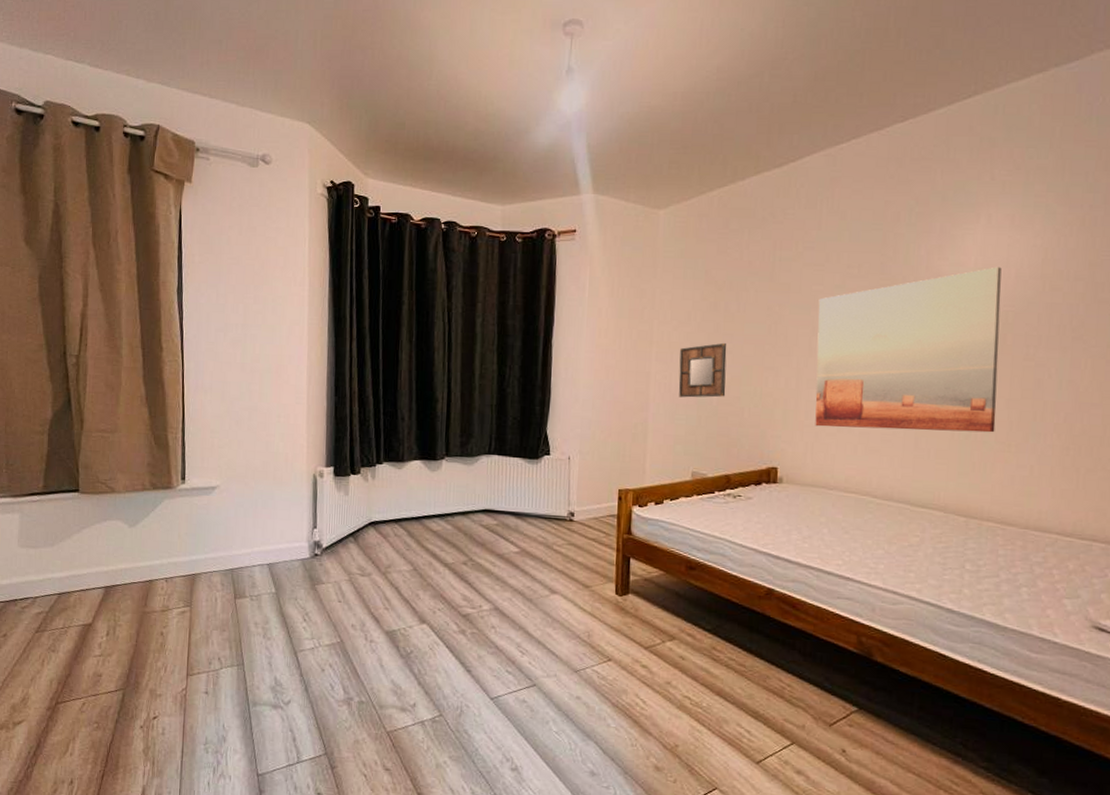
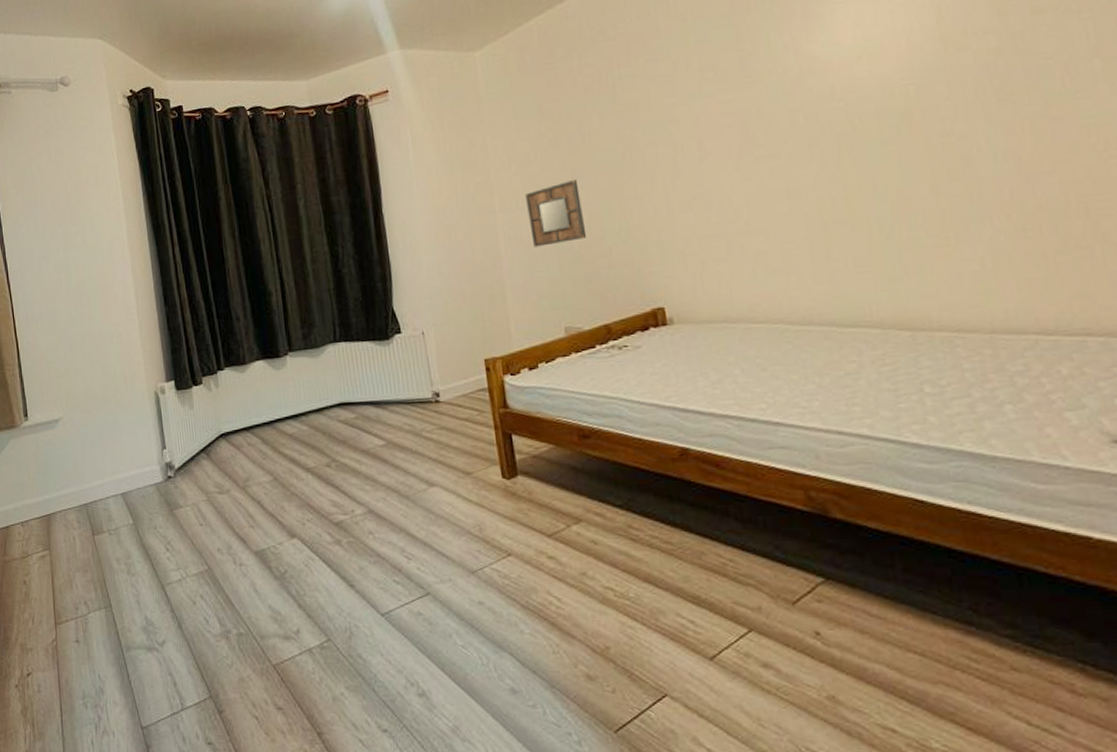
wall art: present [815,266,1002,433] -> none [674,37,924,254]

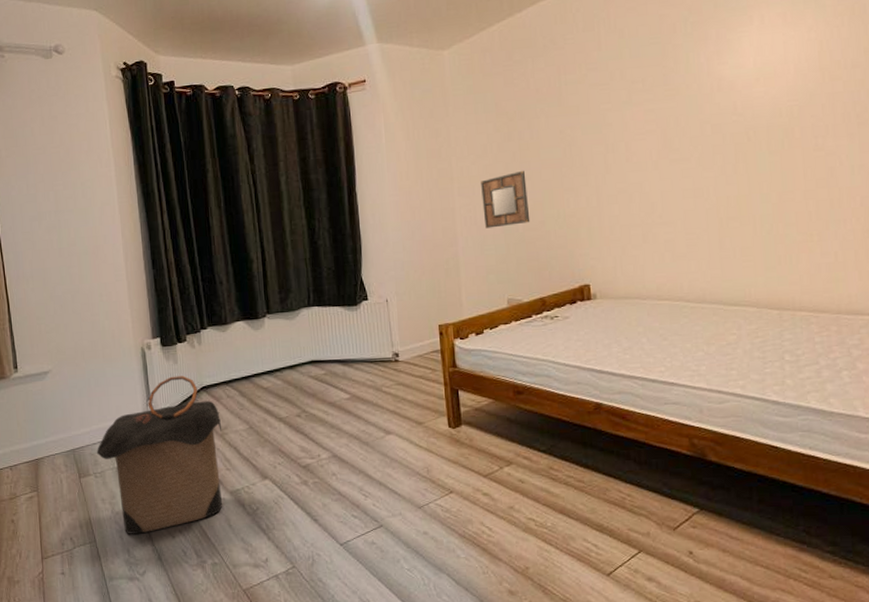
laundry hamper: none [110,422,248,599] -> present [96,375,223,534]

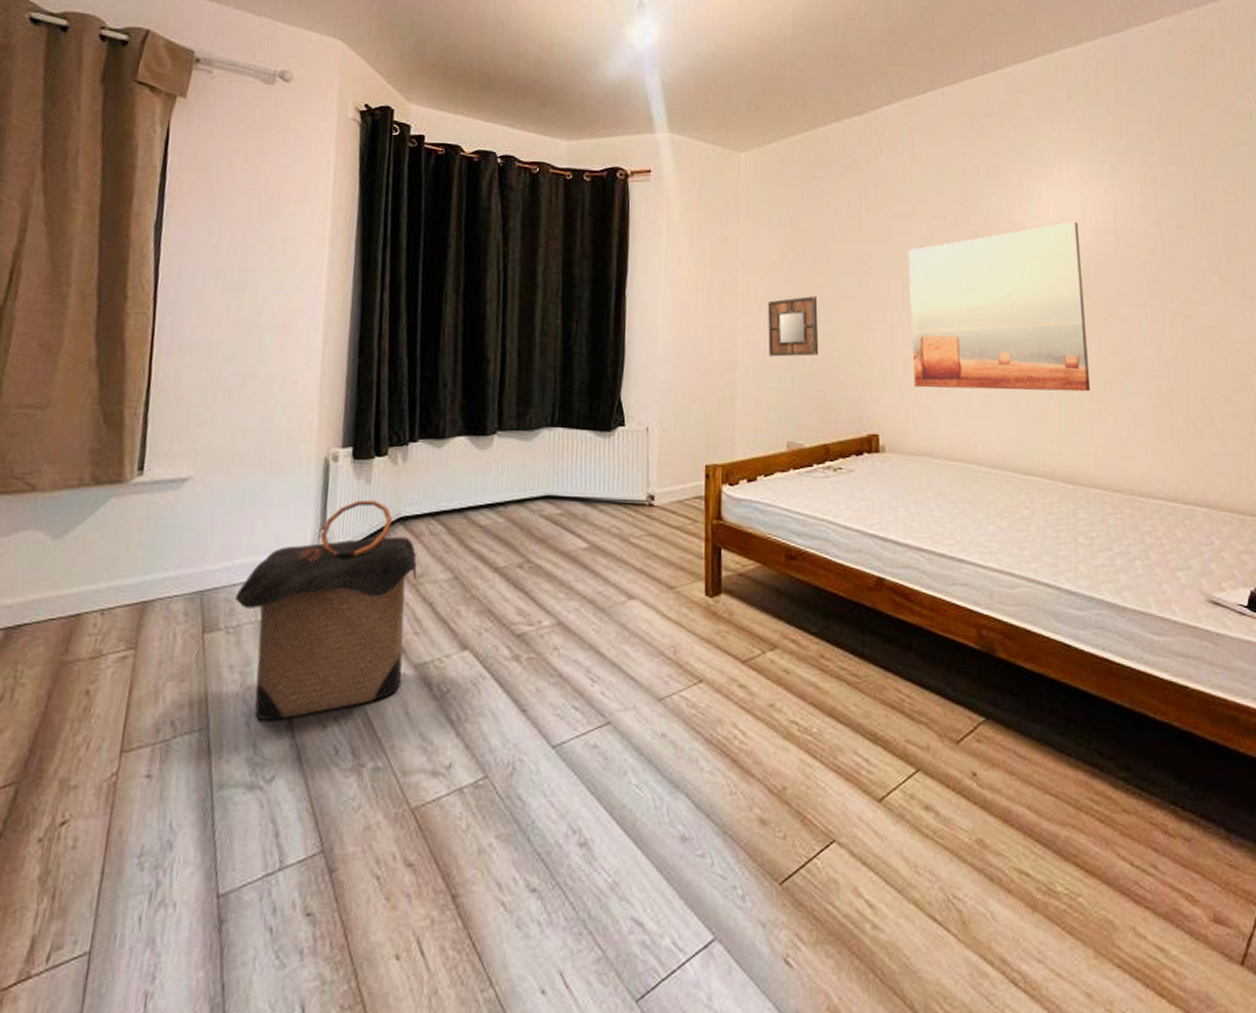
wall art: none [608,64,796,240] -> present [908,221,1091,392]

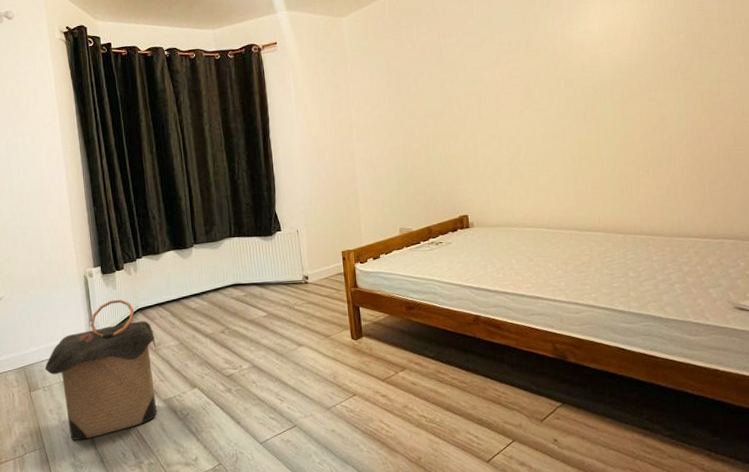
home mirror: present [768,295,819,357] -> none [376,118,418,169]
wall art: present [908,221,1091,392] -> none [481,30,635,177]

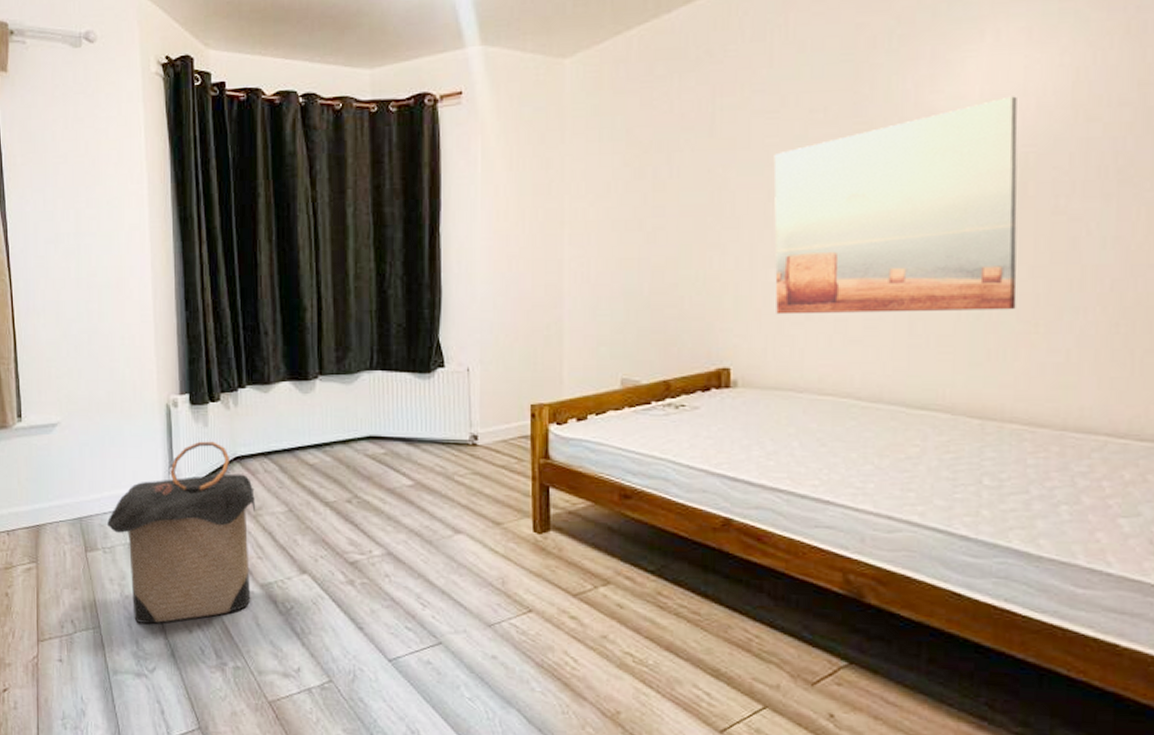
wall art: none [481,30,635,177] -> present [773,96,1018,315]

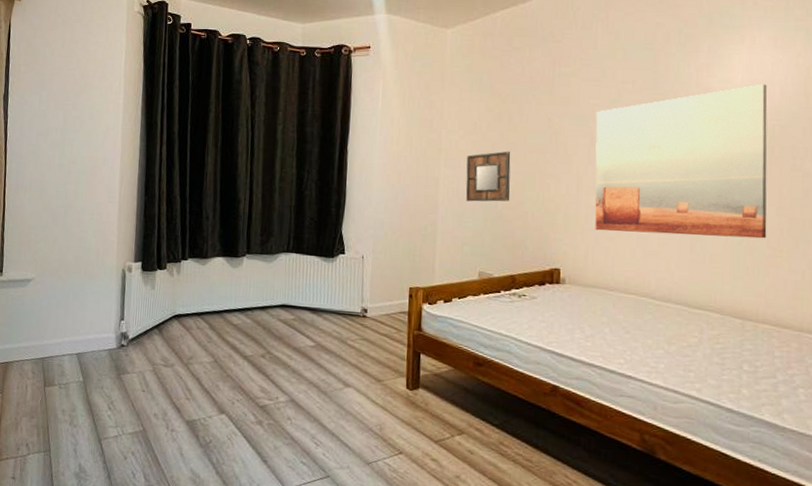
laundry hamper: present [106,441,256,624] -> none [64,300,188,450]
home mirror: none [599,217,660,288] -> present [466,150,511,202]

